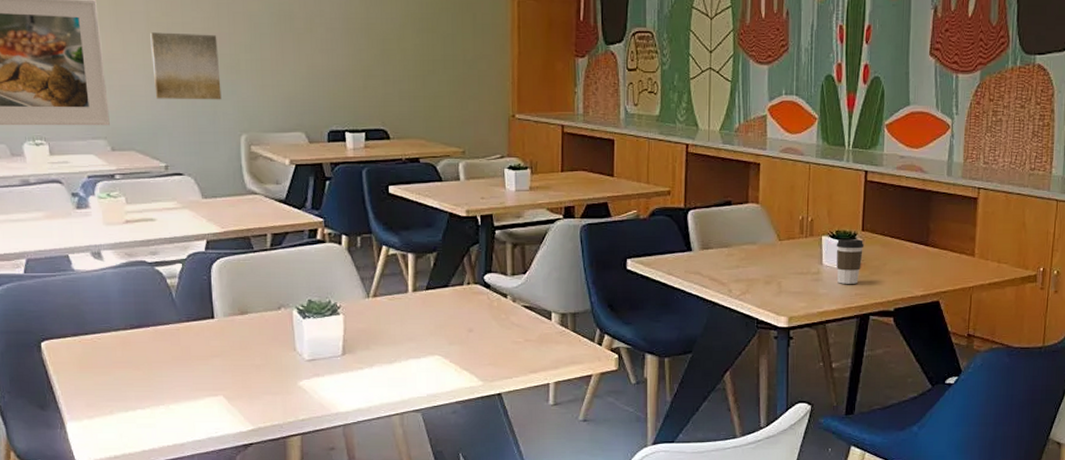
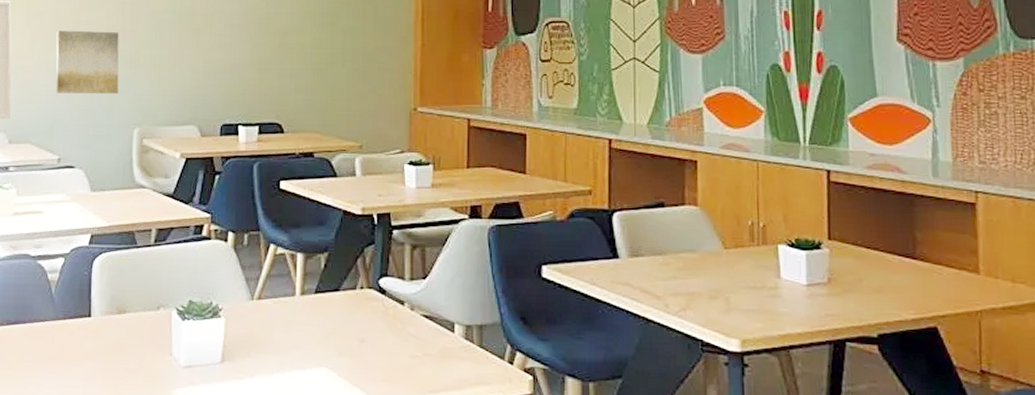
coffee cup: present [836,238,864,284] -> none [796,247,833,303]

